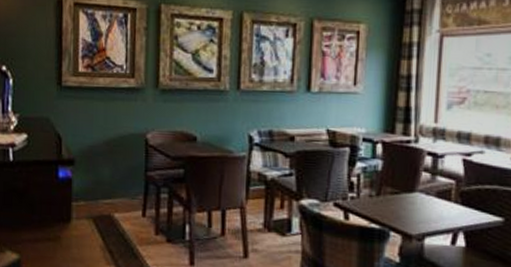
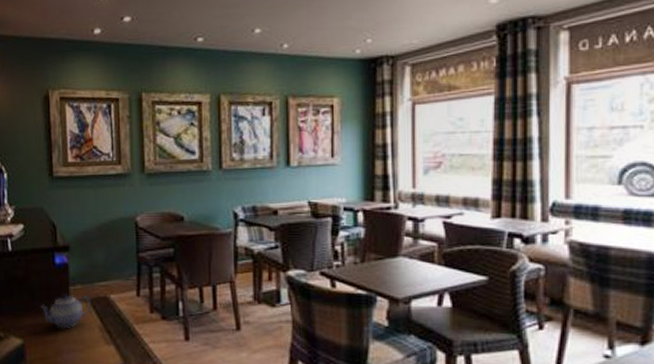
teapot: none [39,209,94,246] -> present [39,293,92,329]

